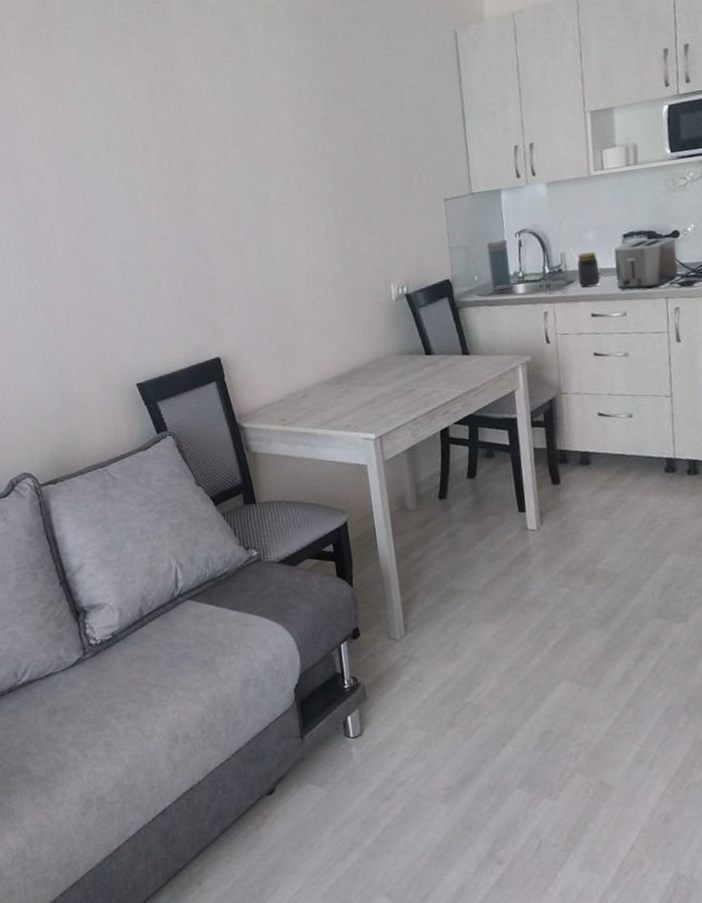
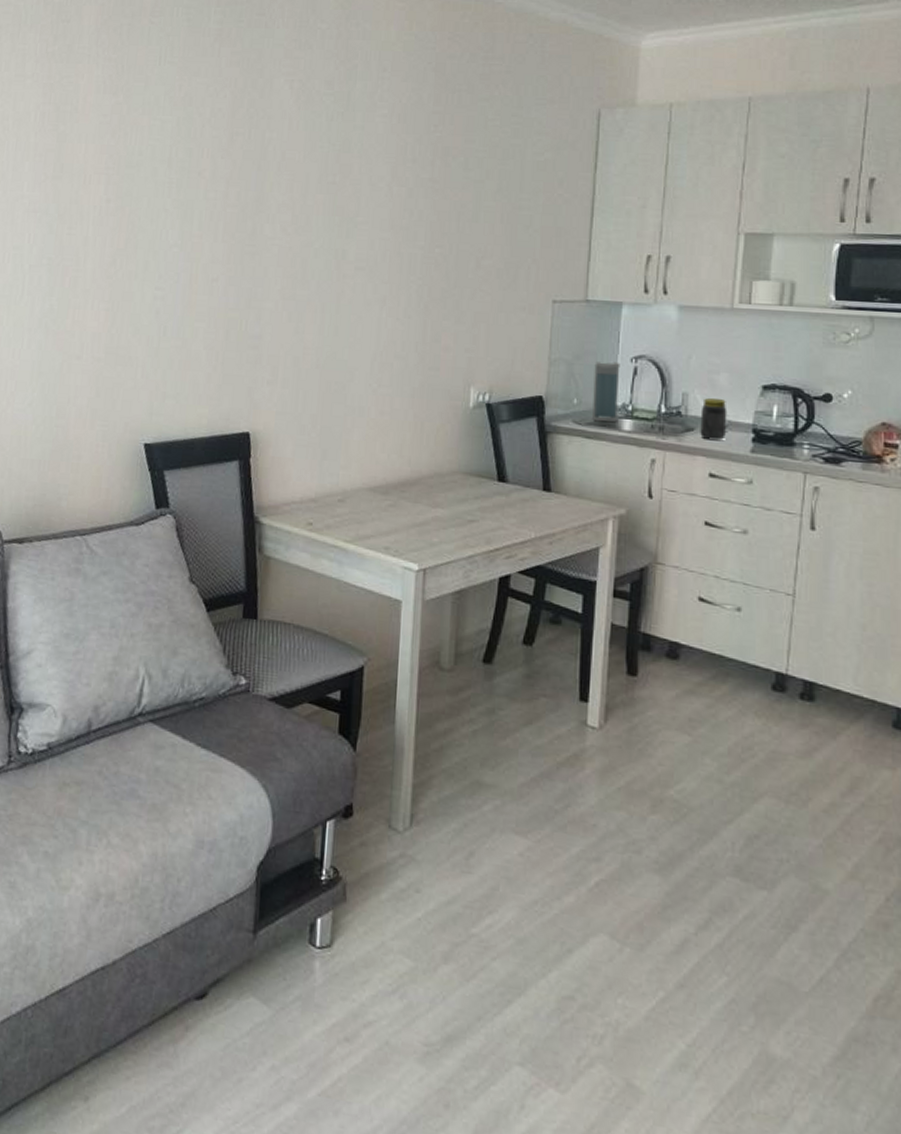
toaster: present [613,237,679,289] -> none [746,395,826,458]

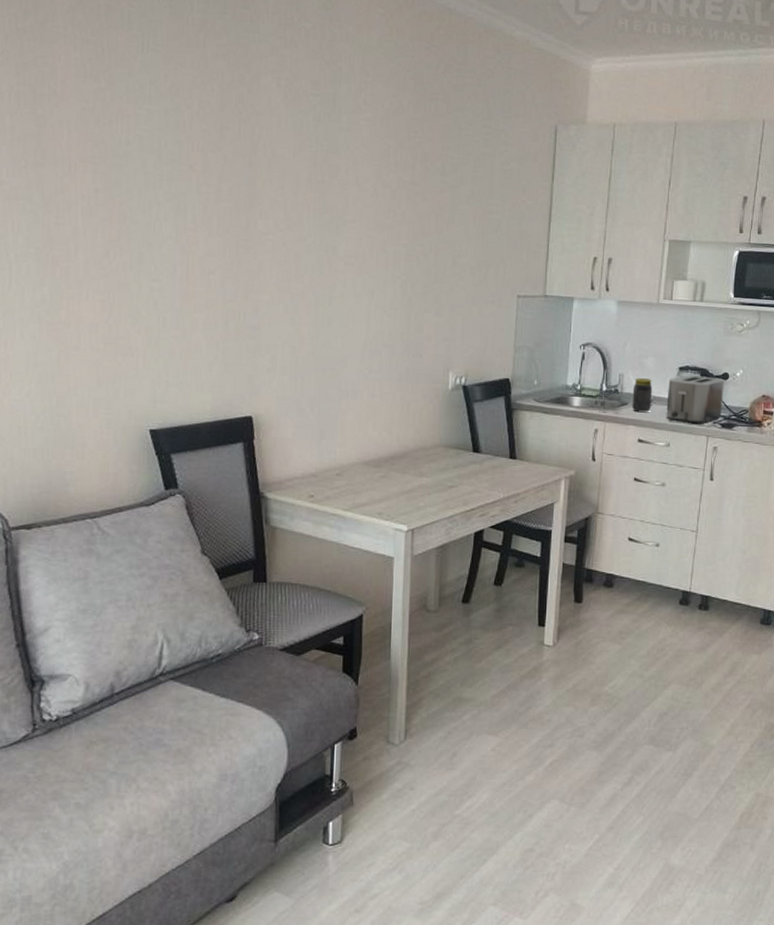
soap dispenser: present [593,361,621,423] -> none [549,348,572,400]
toaster: none [746,395,826,458] -> present [666,375,724,424]

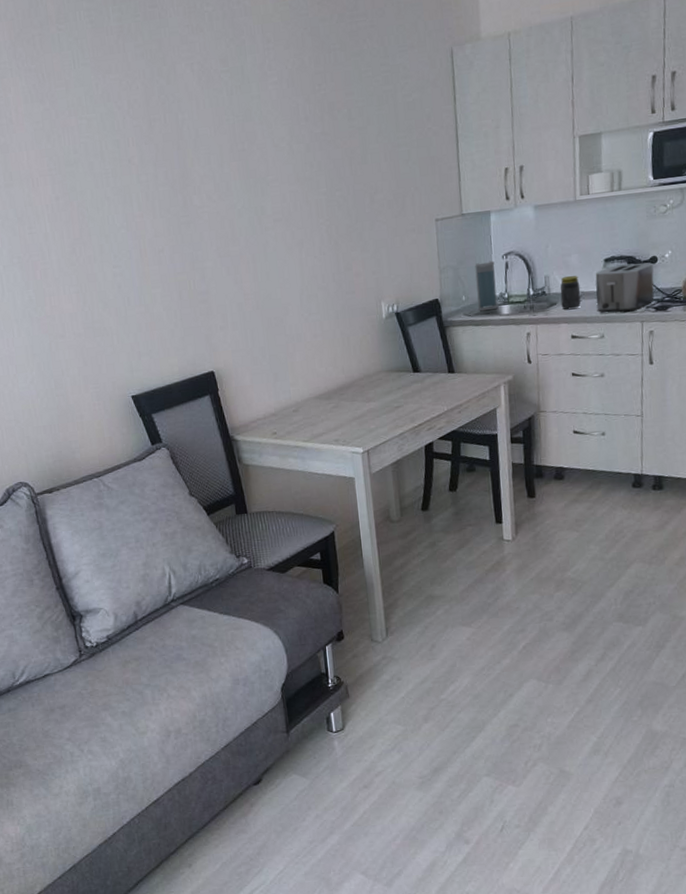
soap dispenser: none [549,348,572,400] -> present [475,260,498,312]

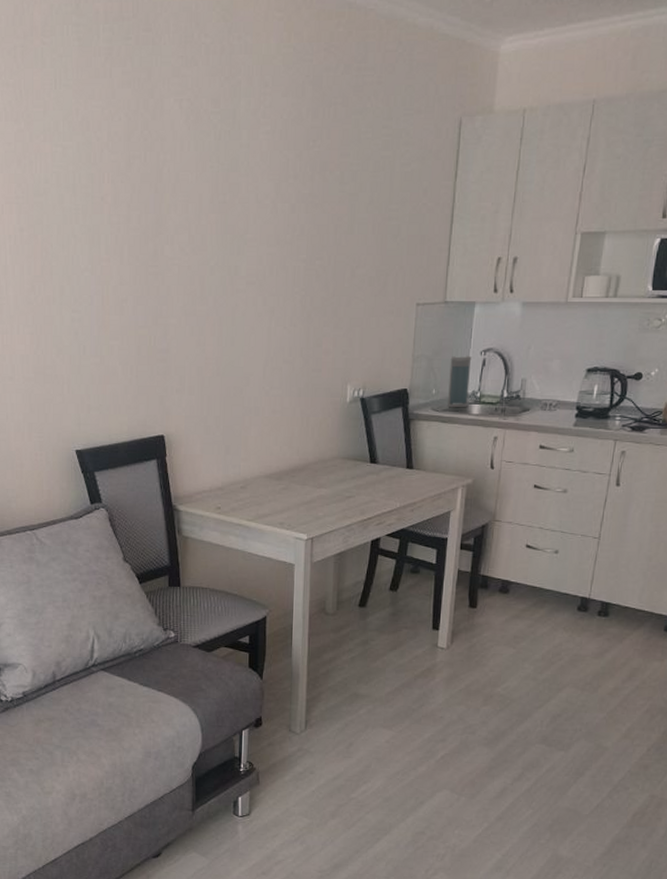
jar: present [560,276,581,310] -> none [534,383,557,418]
toaster: present [595,262,654,312] -> none [570,377,637,428]

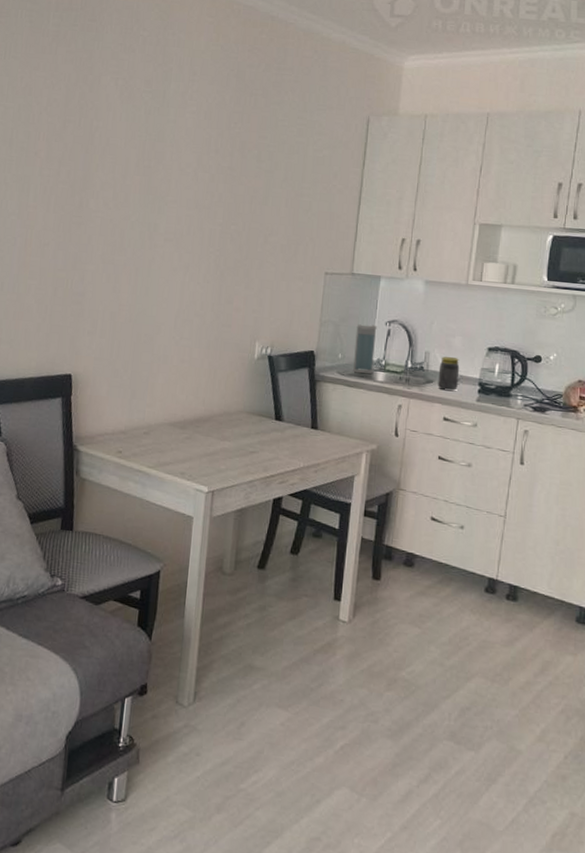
jar: none [534,383,557,418] -> present [438,356,460,391]

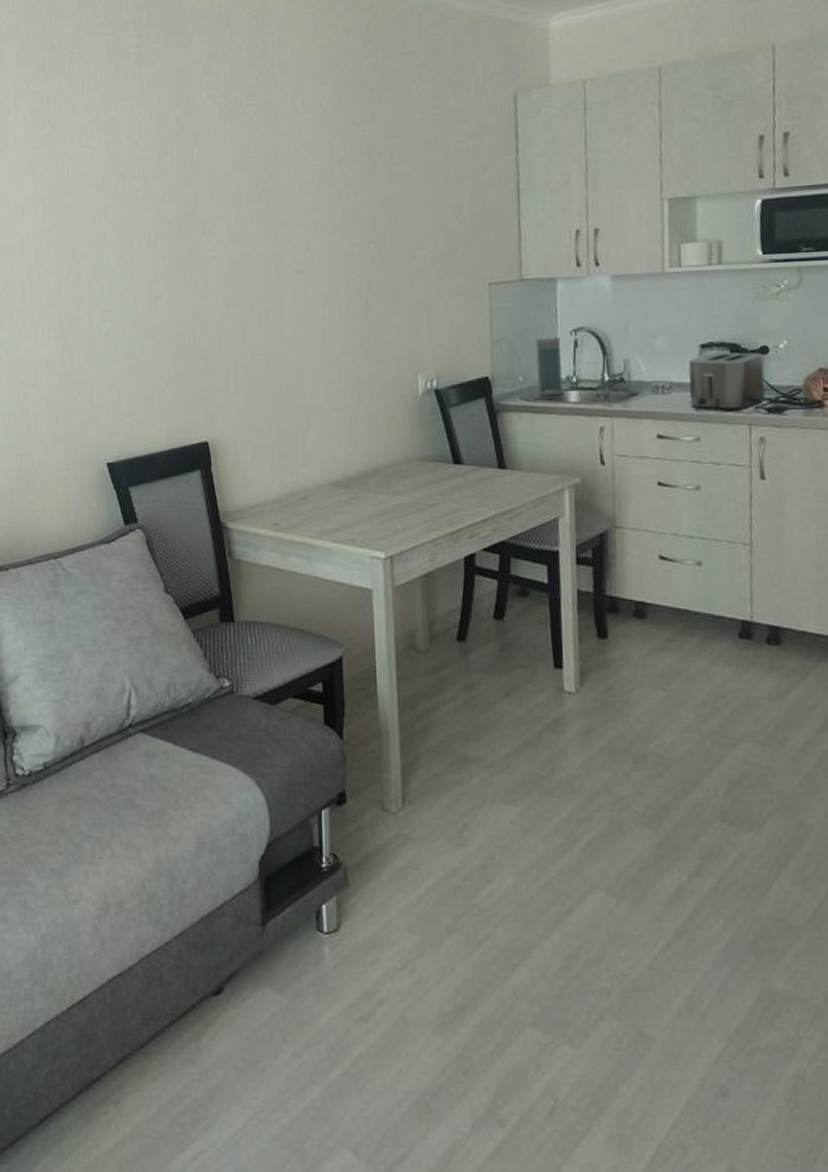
jar: present [438,356,460,391] -> none [643,362,670,403]
toaster: none [473,356,536,406] -> present [688,352,766,411]

